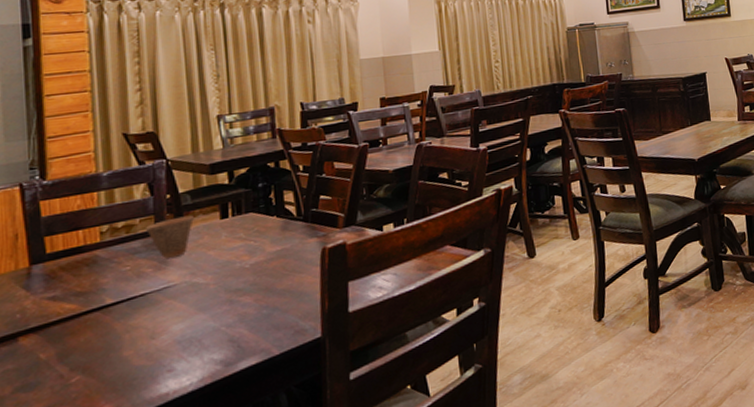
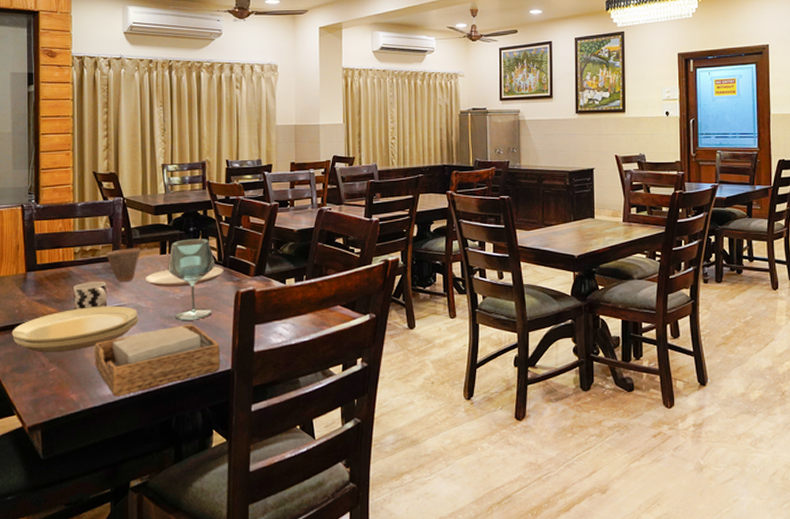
plate: none [11,286,196,362] -> present [11,305,139,353]
cup: none [101,261,150,302] -> present [73,282,107,311]
napkin holder: none [134,293,308,397] -> present [94,324,221,397]
plate: none [201,222,305,257] -> present [144,266,224,287]
wine glass: none [231,193,294,292] -> present [168,239,215,320]

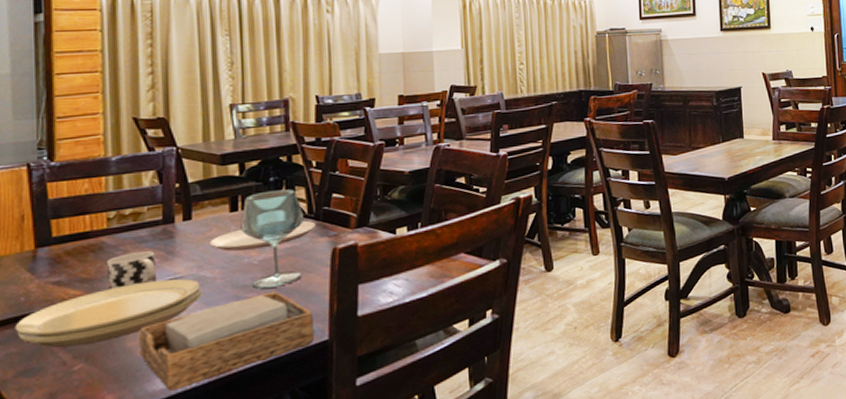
cup: present [105,248,140,282] -> none [152,206,202,249]

